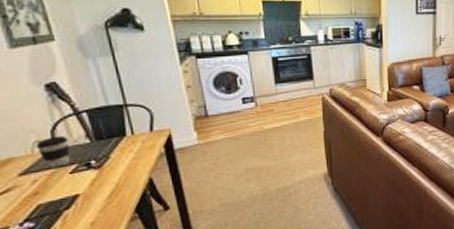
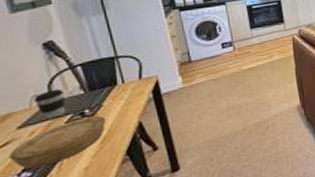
bowl: none [10,168,115,220] -> present [9,115,107,169]

